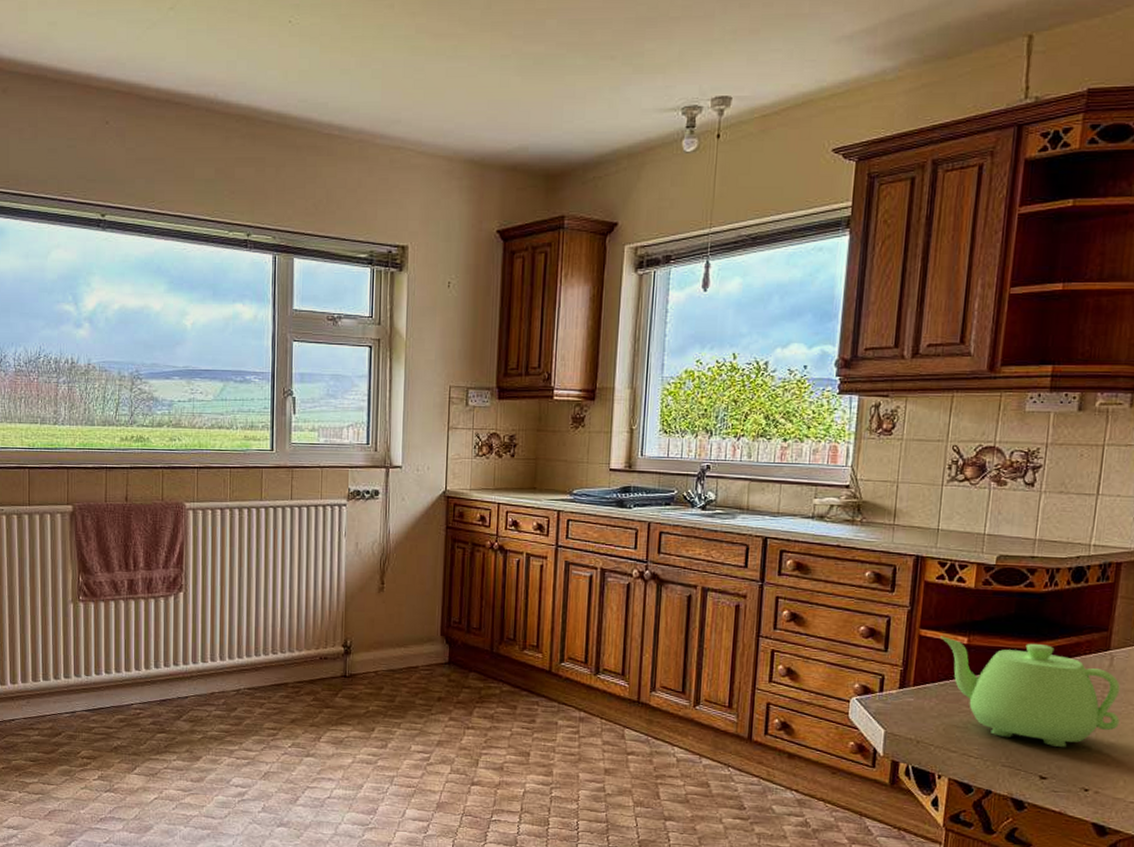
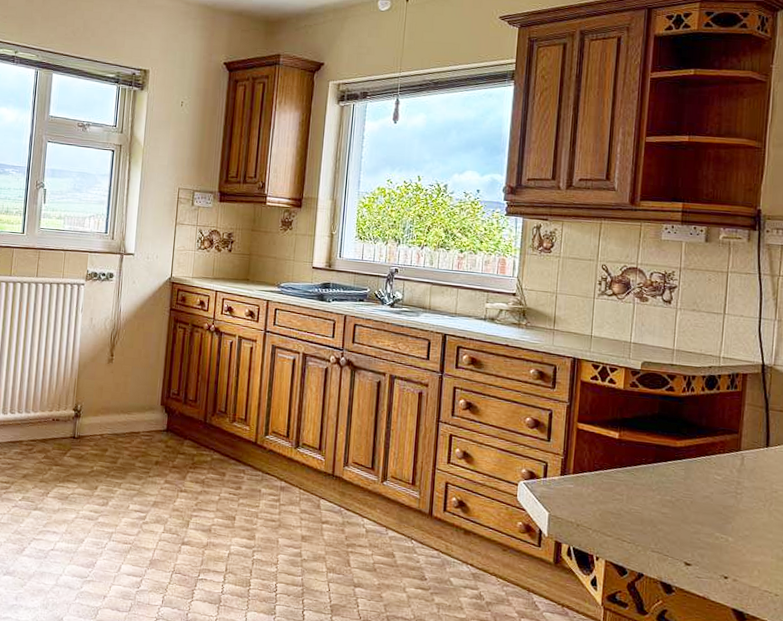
teapot: present [941,636,1120,747] -> none [595,430,752,537]

